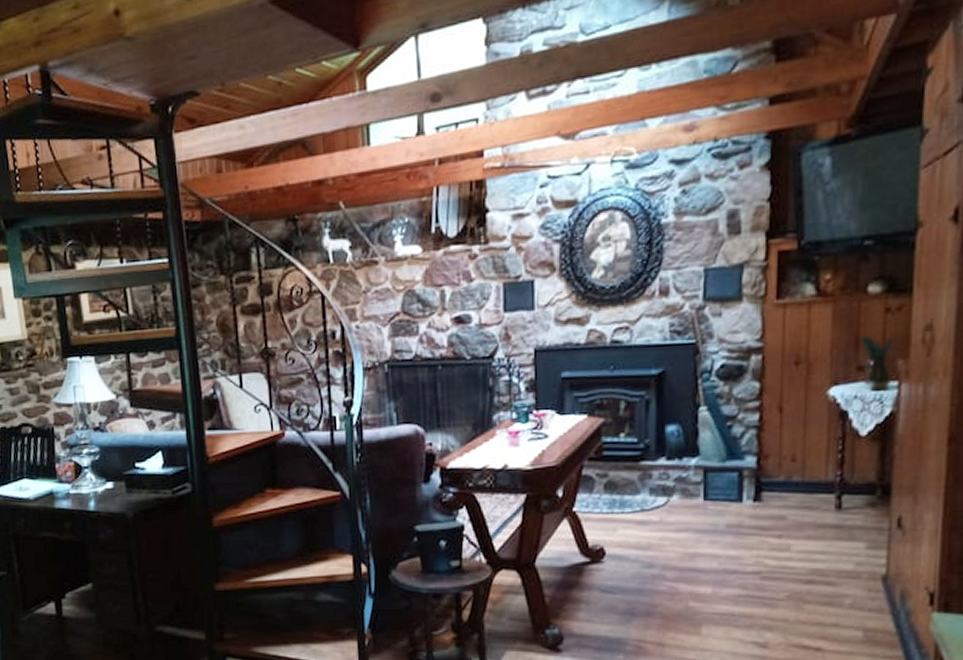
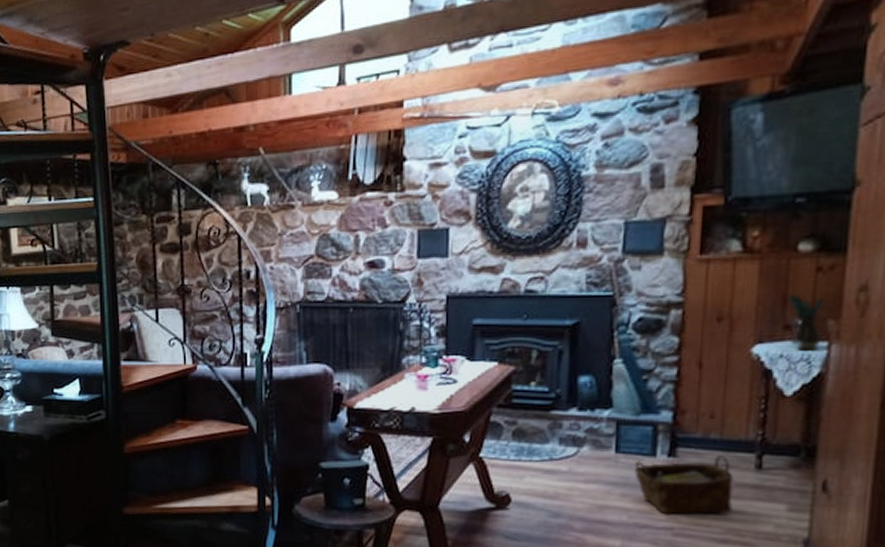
woven basket: none [723,497,817,558] -> present [635,455,734,514]

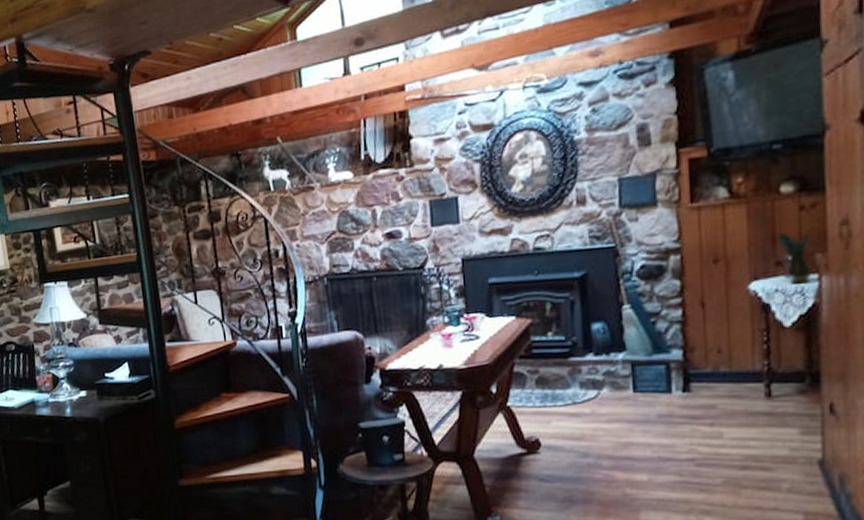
woven basket: present [635,455,734,514] -> none [653,387,750,446]

